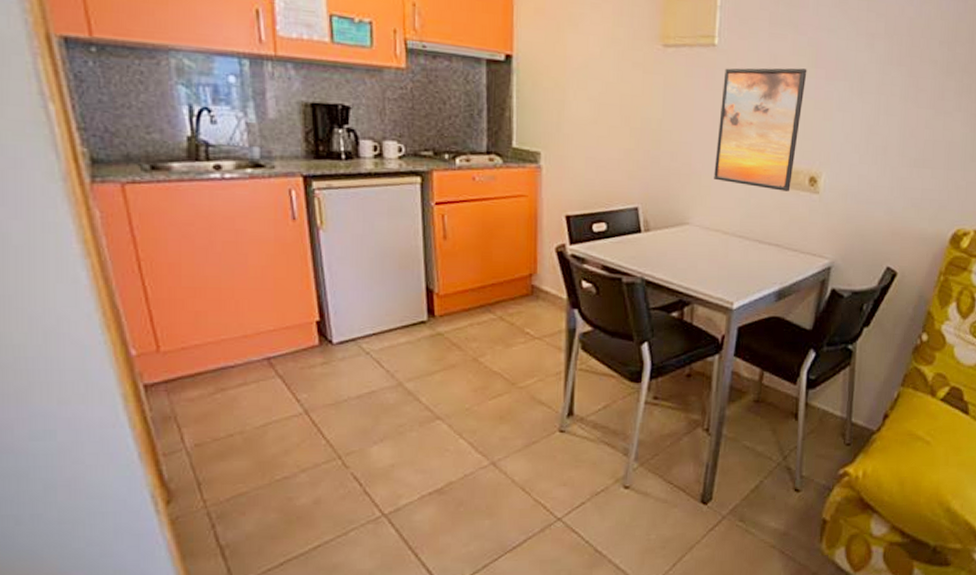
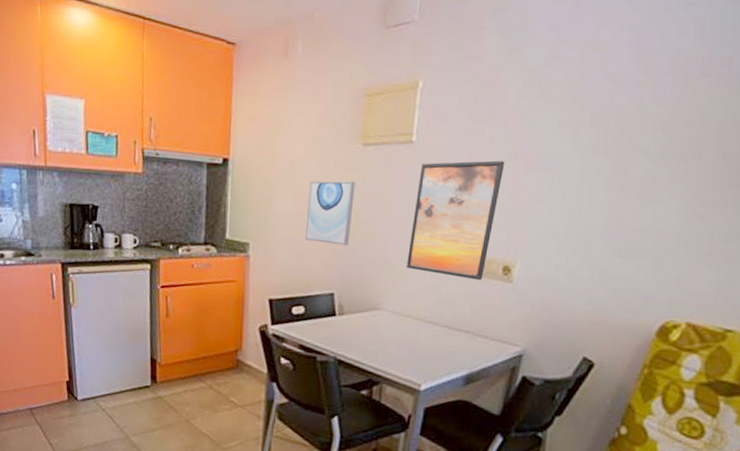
wall art: none [605,83,657,155] -> present [306,180,355,246]

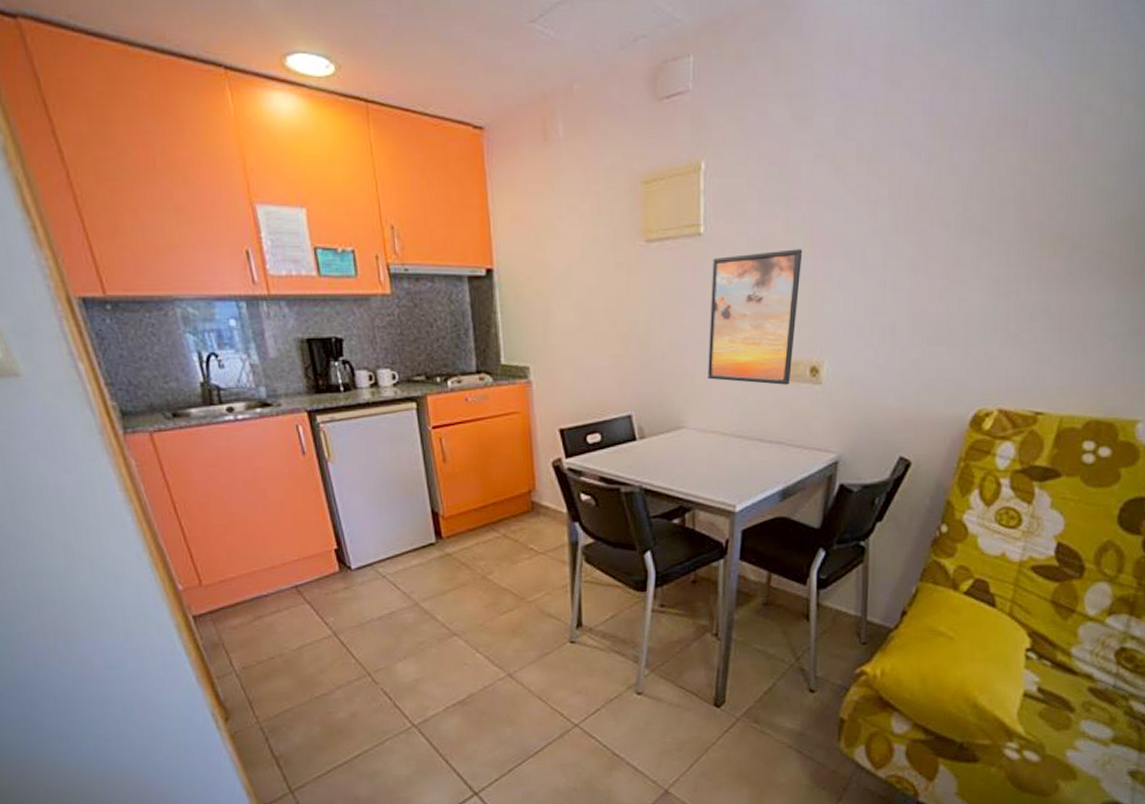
wall art: present [306,180,355,246] -> none [590,285,643,360]

